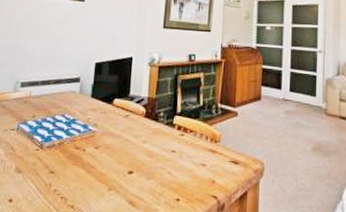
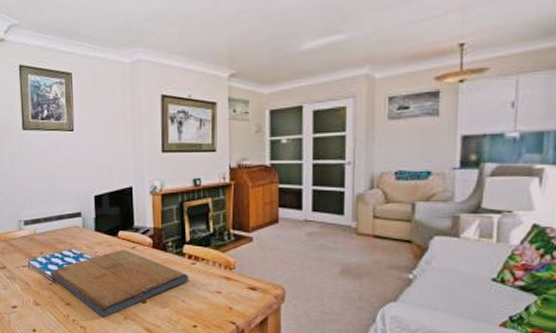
religious icon: none [38,117,177,188] -> present [50,250,189,318]

